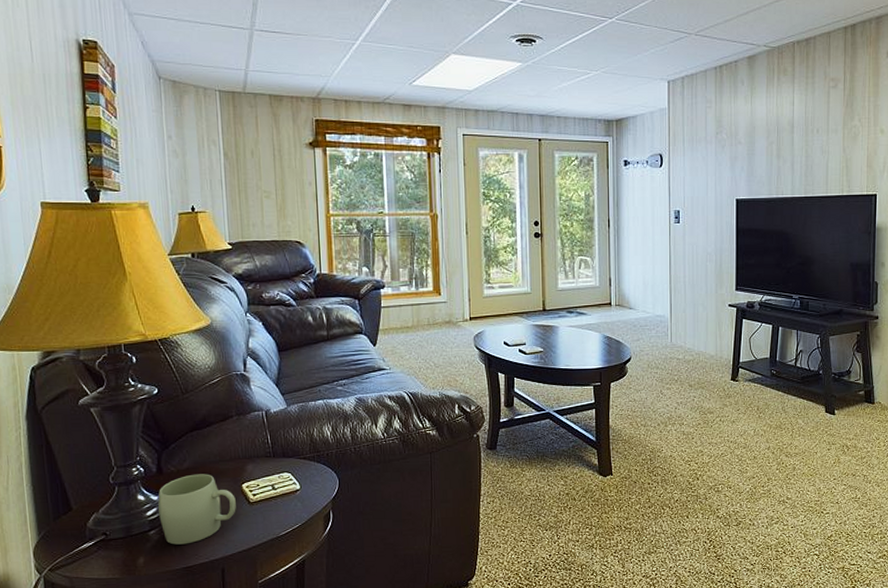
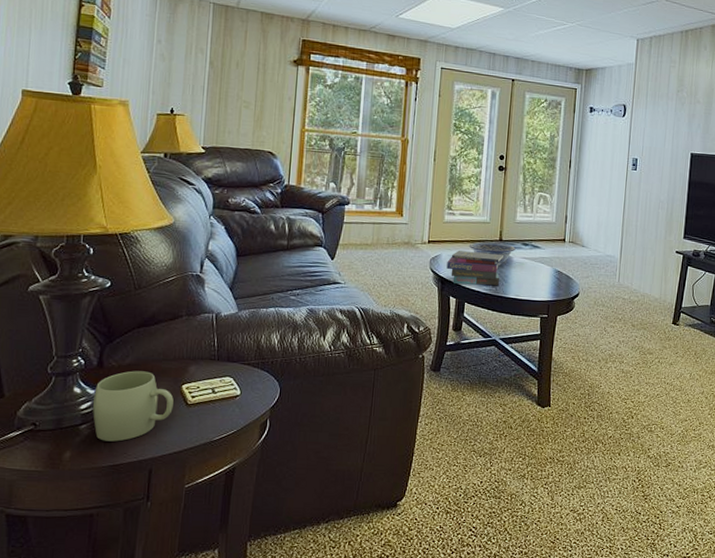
books: none [491,324,549,359] -> present [446,251,503,286]
decorative bowl: none [512,313,561,337] -> present [469,242,516,266]

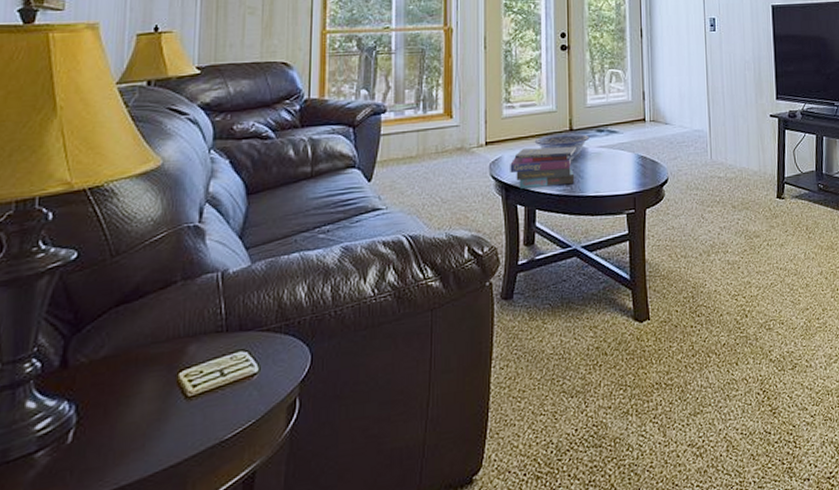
mug: present [93,370,174,442] -> none [53,362,168,469]

